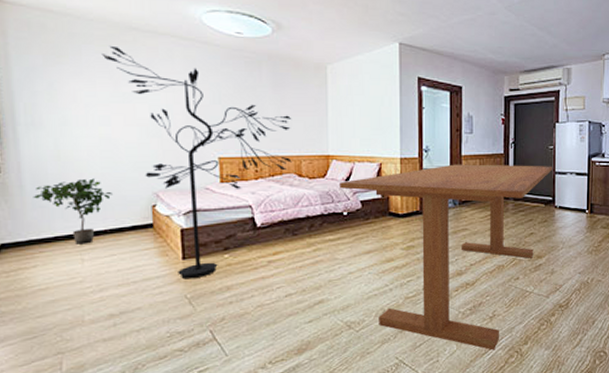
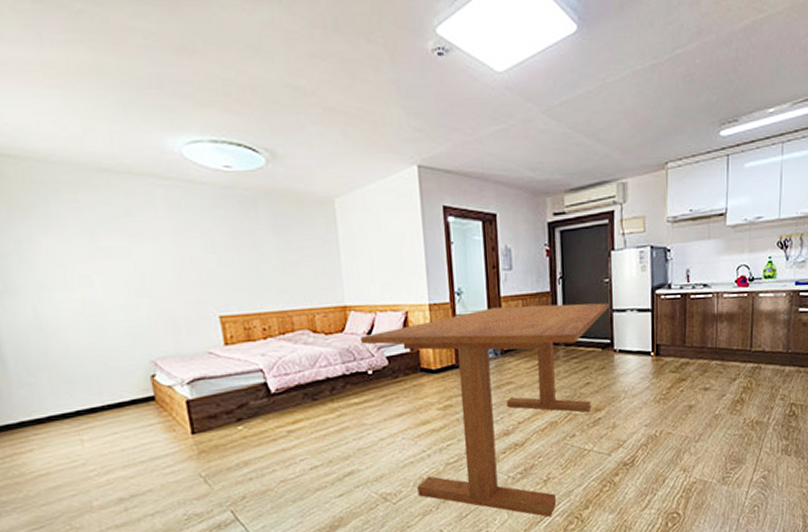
potted plant: present [33,178,112,244] -> none [18,349,105,424]
floor lamp: present [101,45,292,279] -> none [72,192,304,456]

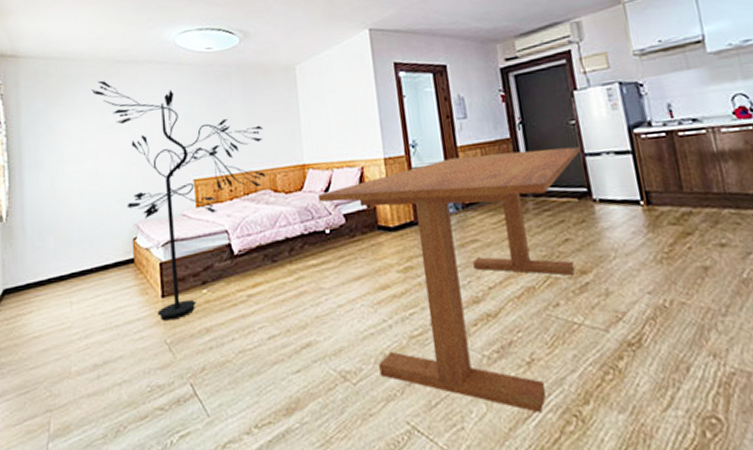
floor lamp: none [72,192,304,456] -> present [91,80,266,321]

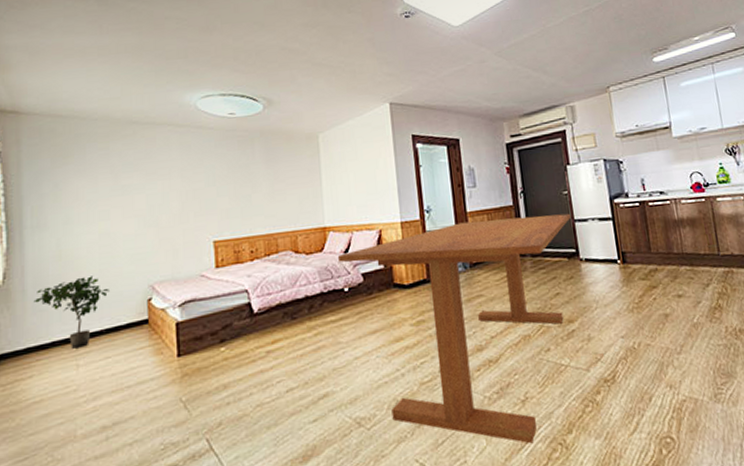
potted plant: none [32,214,98,286] -> present [33,276,109,349]
floor lamp: present [91,80,266,321] -> none [104,141,288,380]

